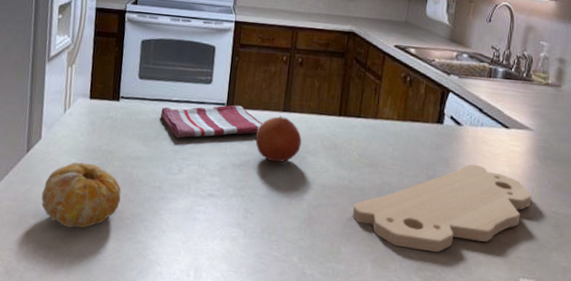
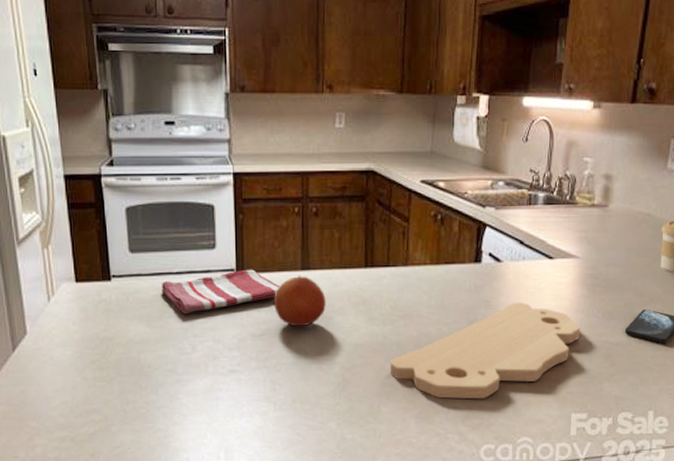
fruit: present [41,162,121,228] -> none [39,354,131,425]

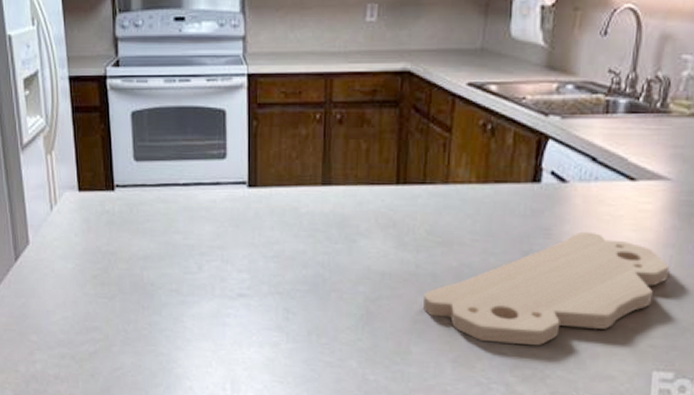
dish towel: present [162,269,281,313] -> none [167,182,297,229]
fruit: present [274,275,326,327] -> none [290,191,349,250]

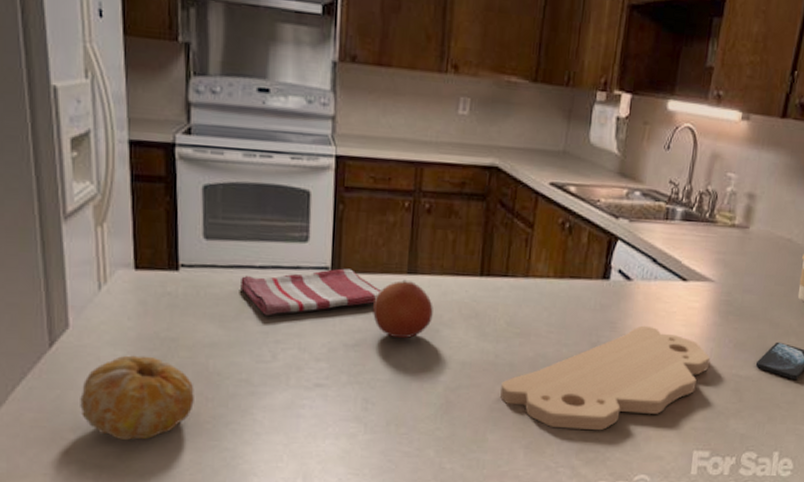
fruit: none [40,267,132,343] -> present [80,355,194,440]
dish towel: none [167,182,297,229] -> present [240,268,382,315]
fruit: none [290,191,349,250] -> present [373,279,433,339]

